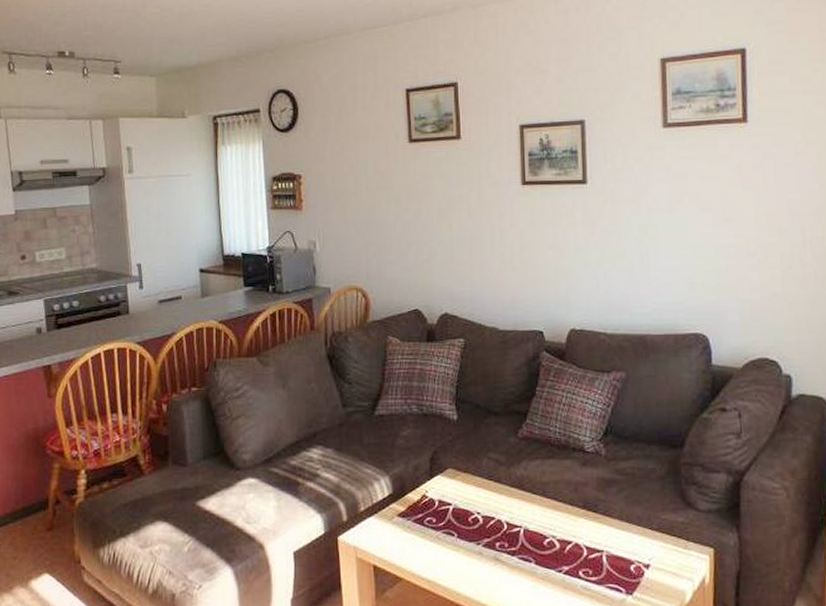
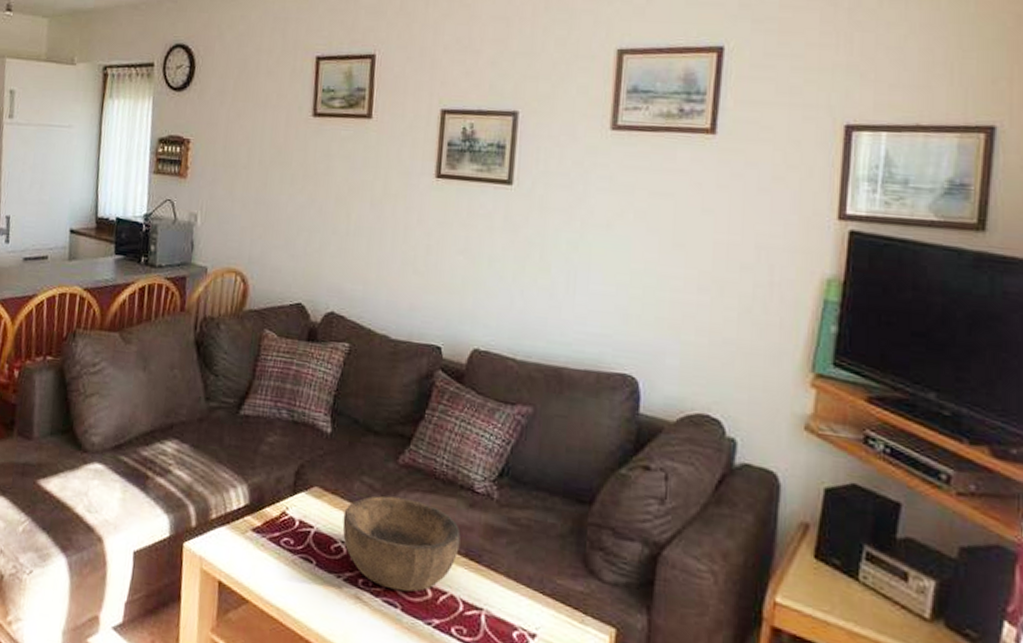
bowl: none [476,467,578,547] -> present [342,495,461,592]

